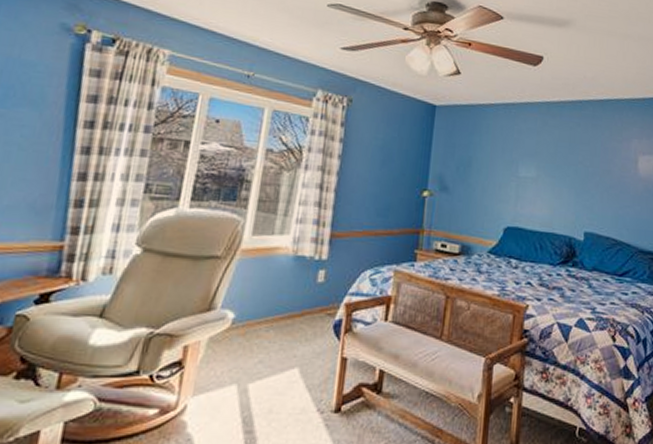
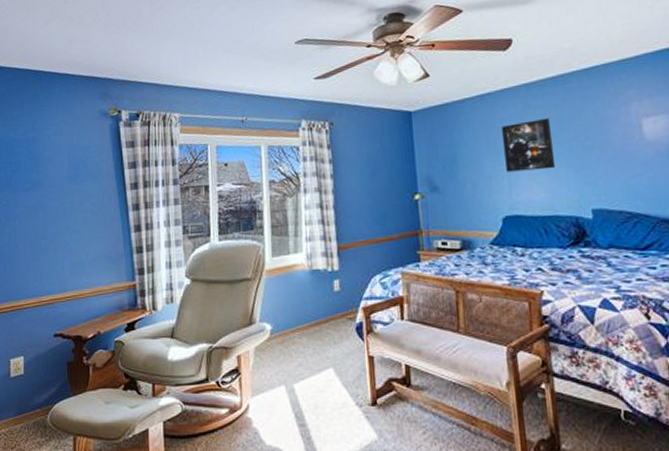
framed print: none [516,137,564,188] -> present [500,117,556,172]

